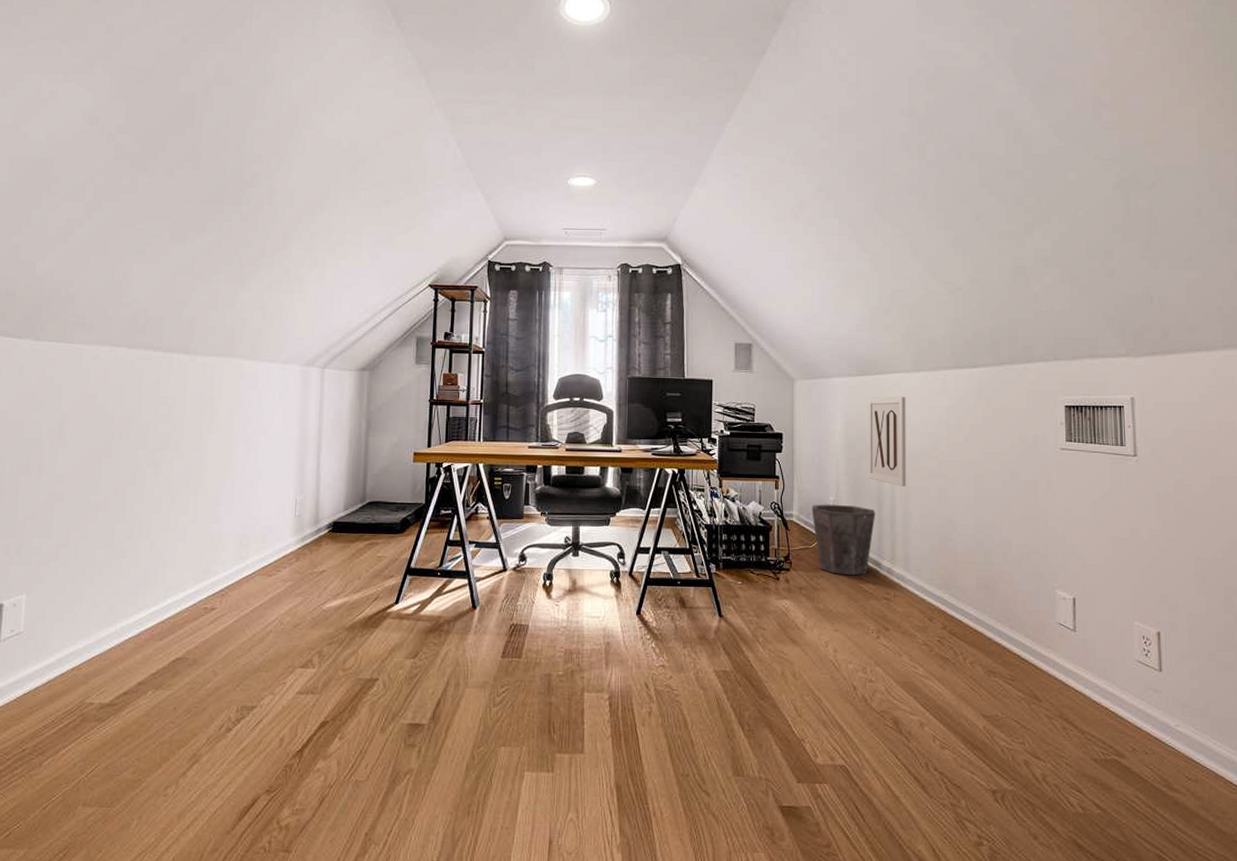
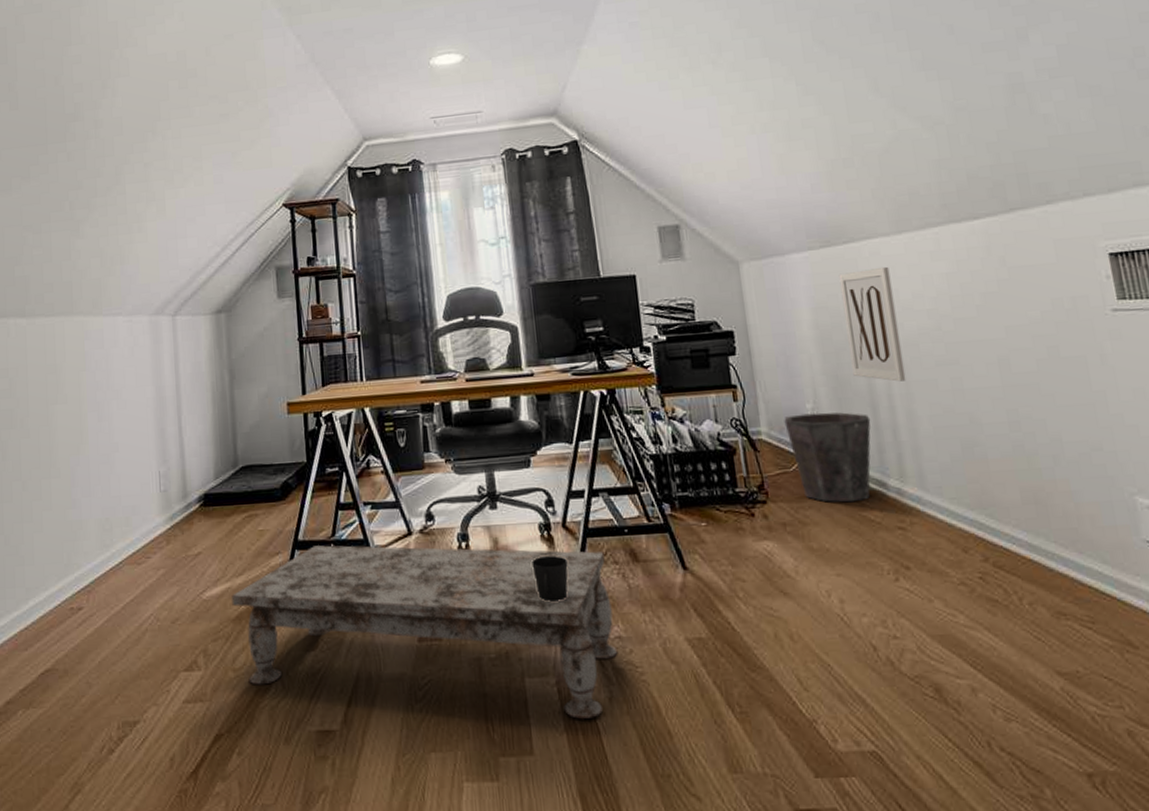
coffee table: none [348,573,660,727] -> present [231,545,618,719]
cup: none [601,597,630,634] -> present [531,556,569,602]

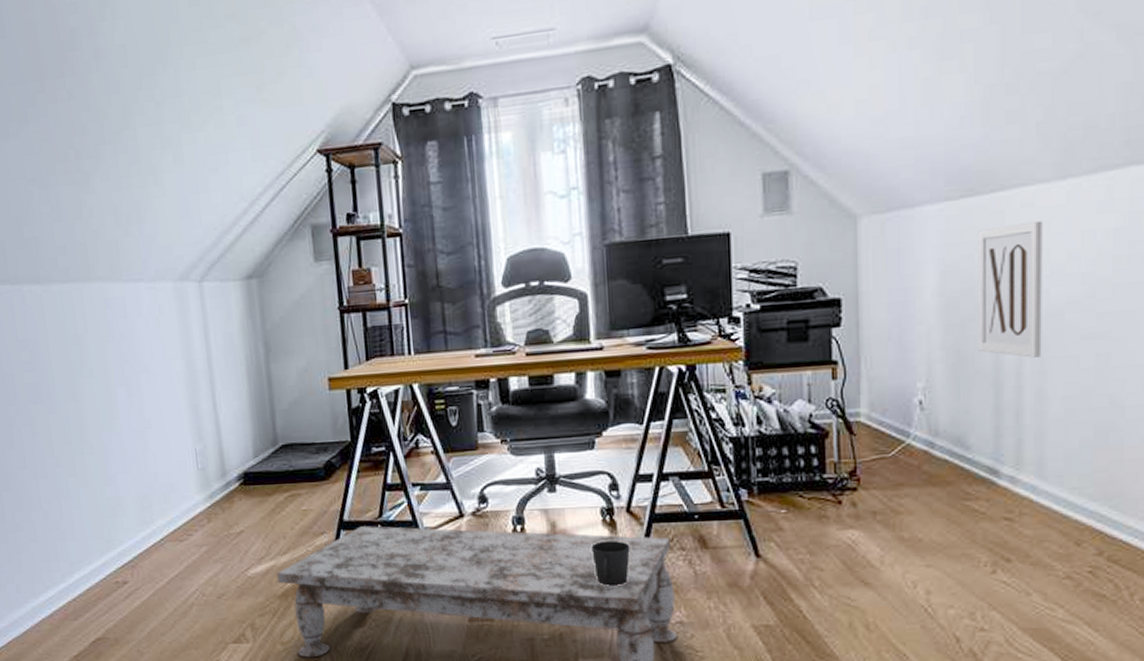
waste bin: present [784,412,871,503] -> none [889,392,991,491]

